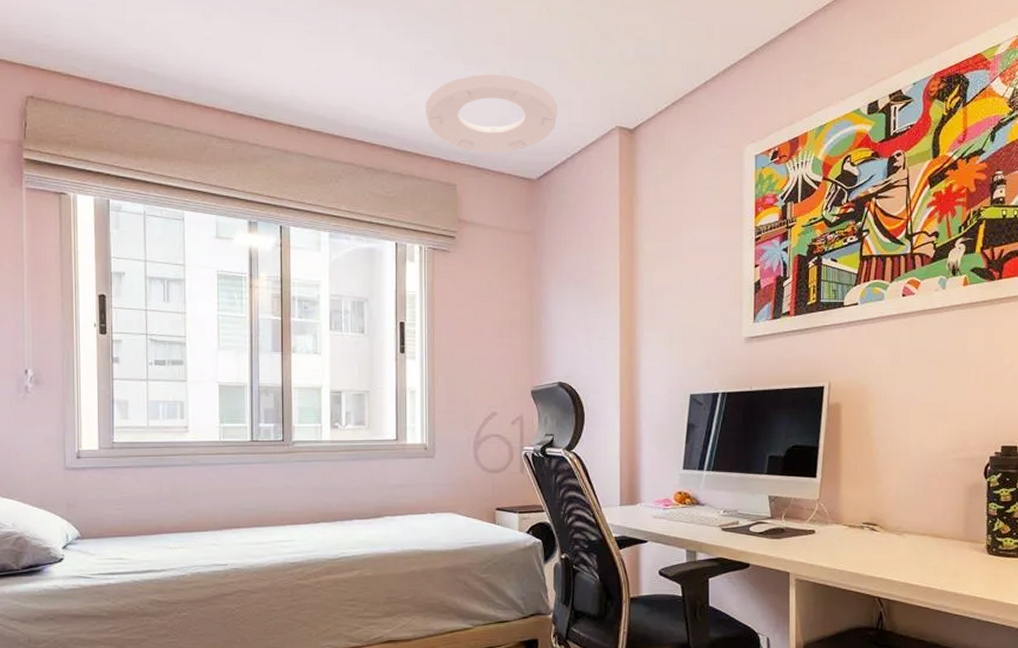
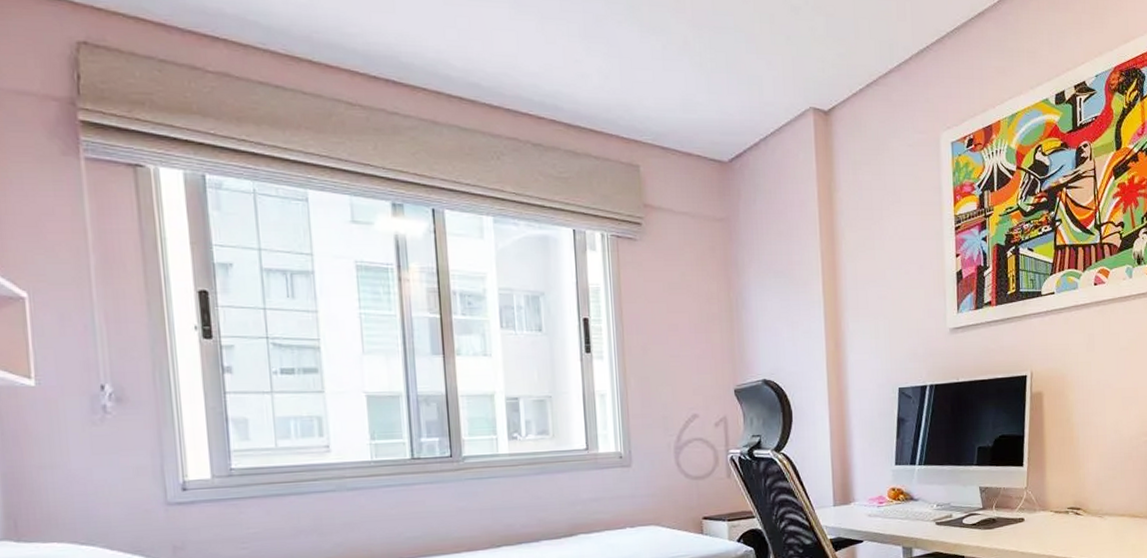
ceiling light: present [426,73,558,153] -> none [599,44,748,132]

